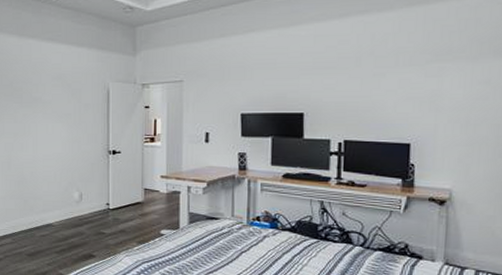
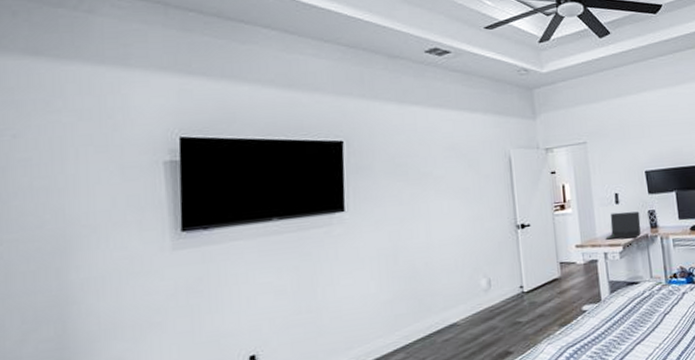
laptop: none [190,151,229,178] -> present [605,211,641,240]

